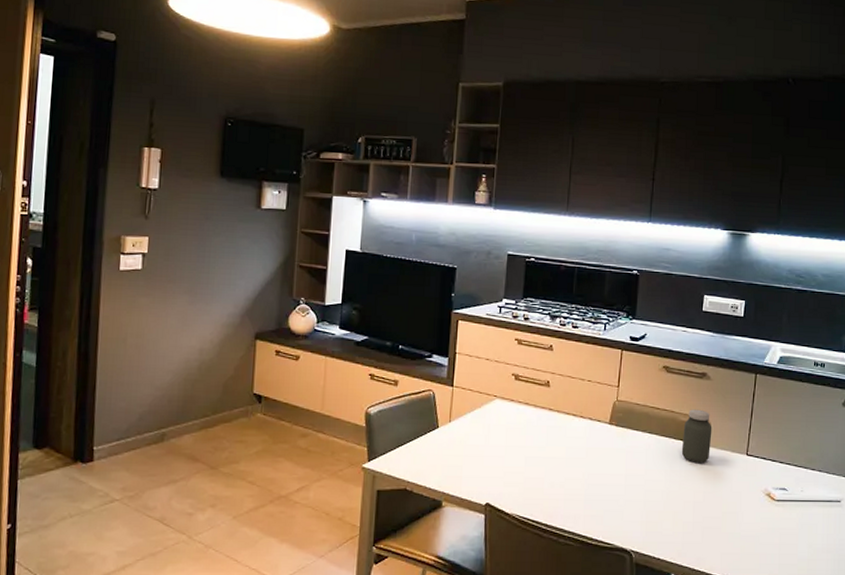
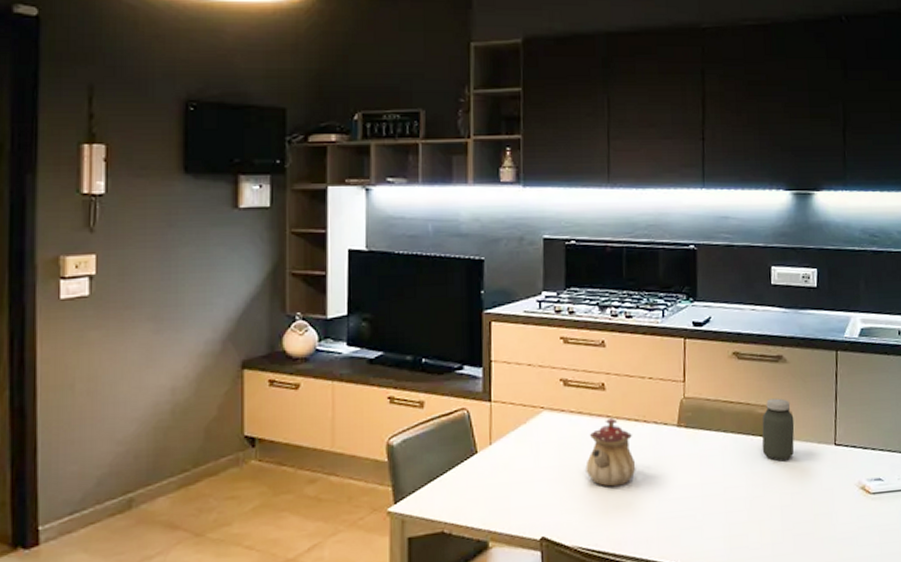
teapot: none [528,411,571,469] -> present [585,418,636,487]

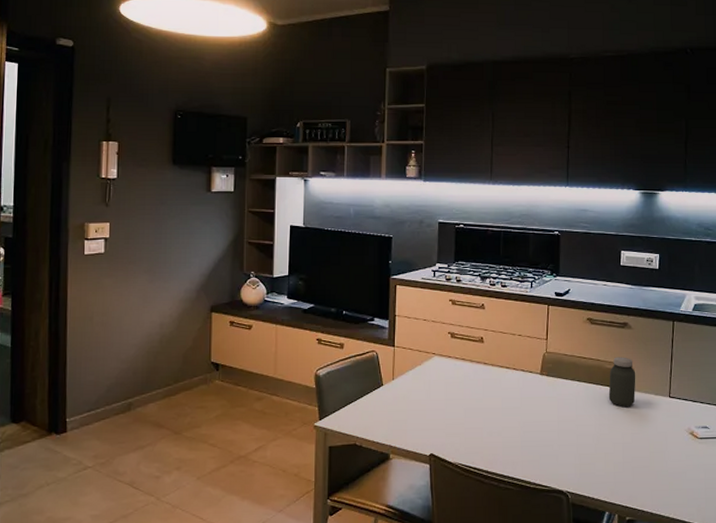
teapot: present [585,418,636,487] -> none [466,365,506,419]

